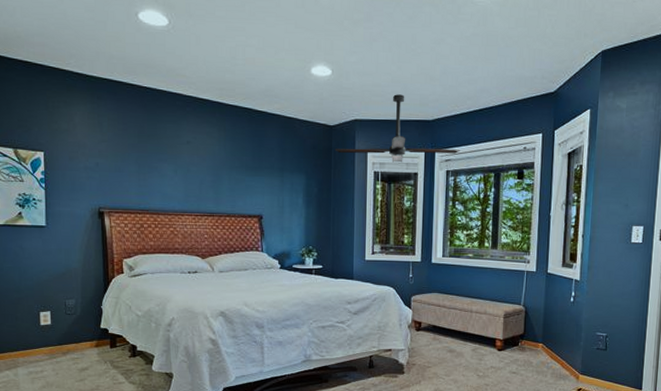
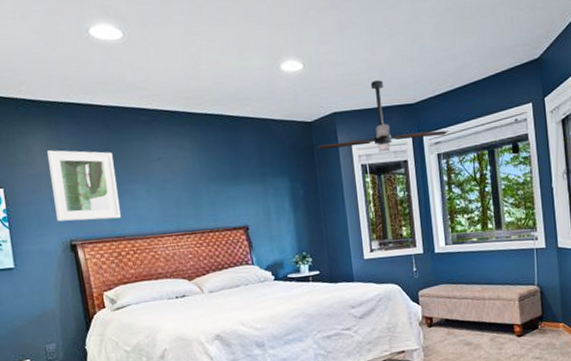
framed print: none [86,122,147,193] -> present [46,150,121,222]

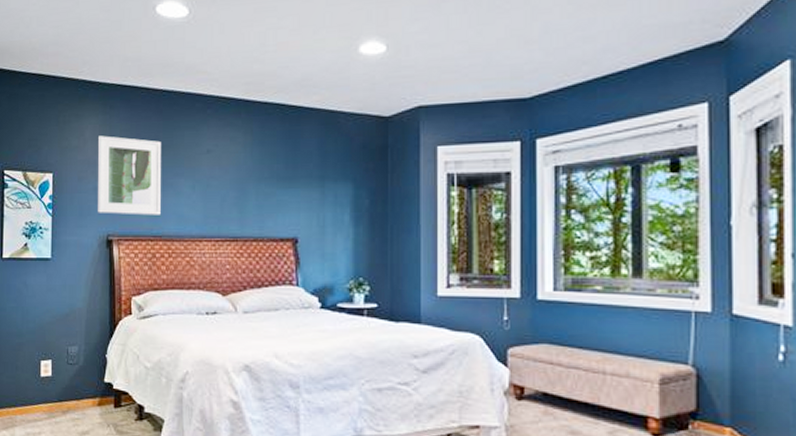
ceiling fan: present [316,80,449,153] -> none [392,67,575,160]

